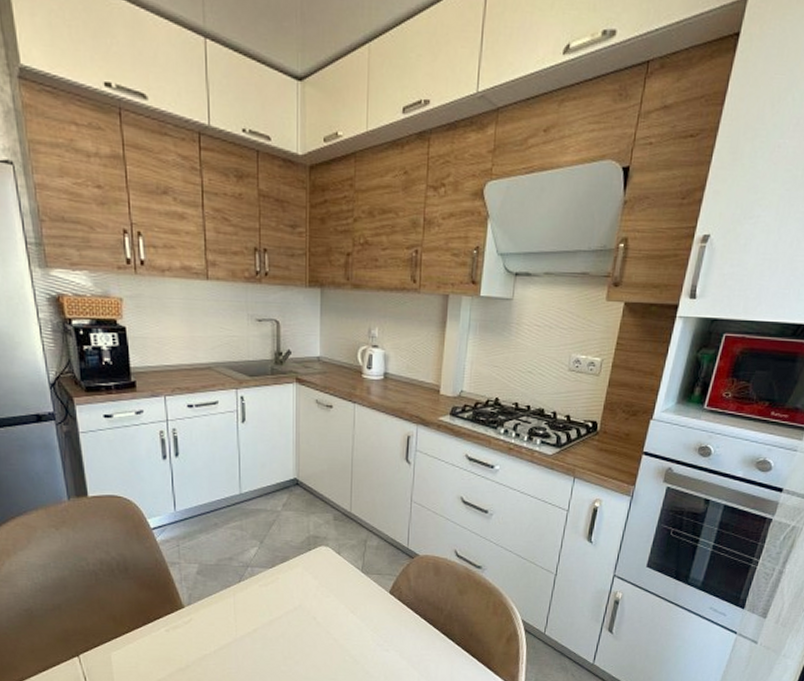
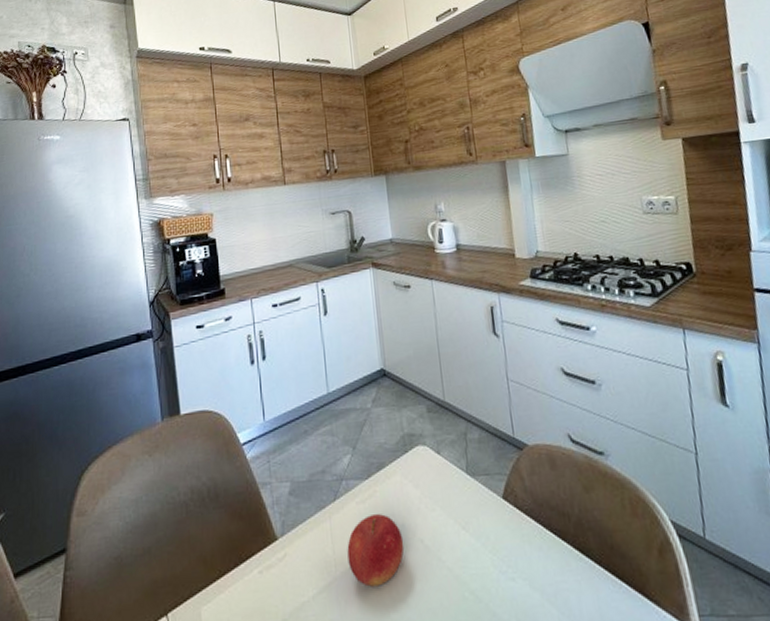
fruit: none [248,596,299,648] -> present [347,514,404,587]

